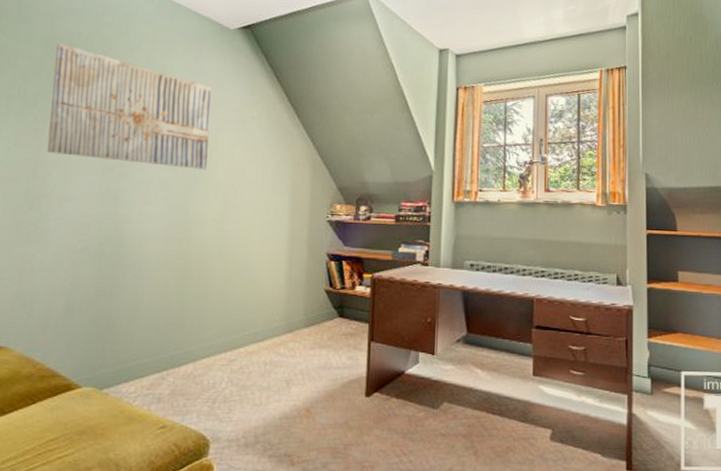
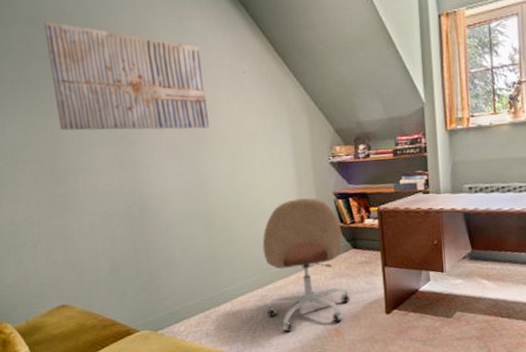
office chair: none [232,255,330,406] -> present [262,198,350,332]

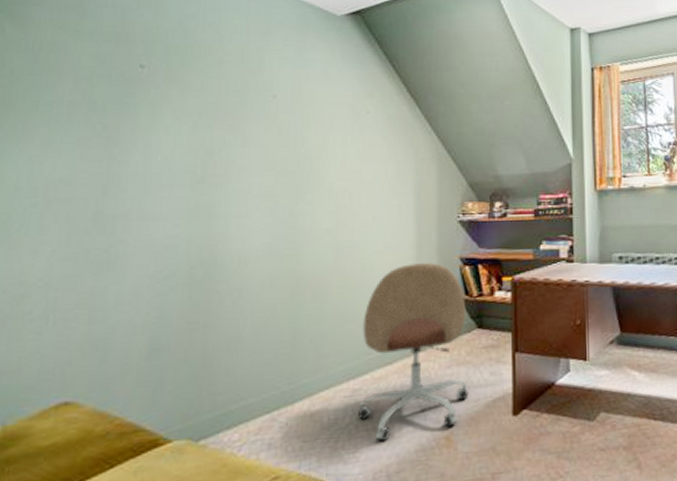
wall art: present [44,21,209,131] -> none [120,39,319,175]

